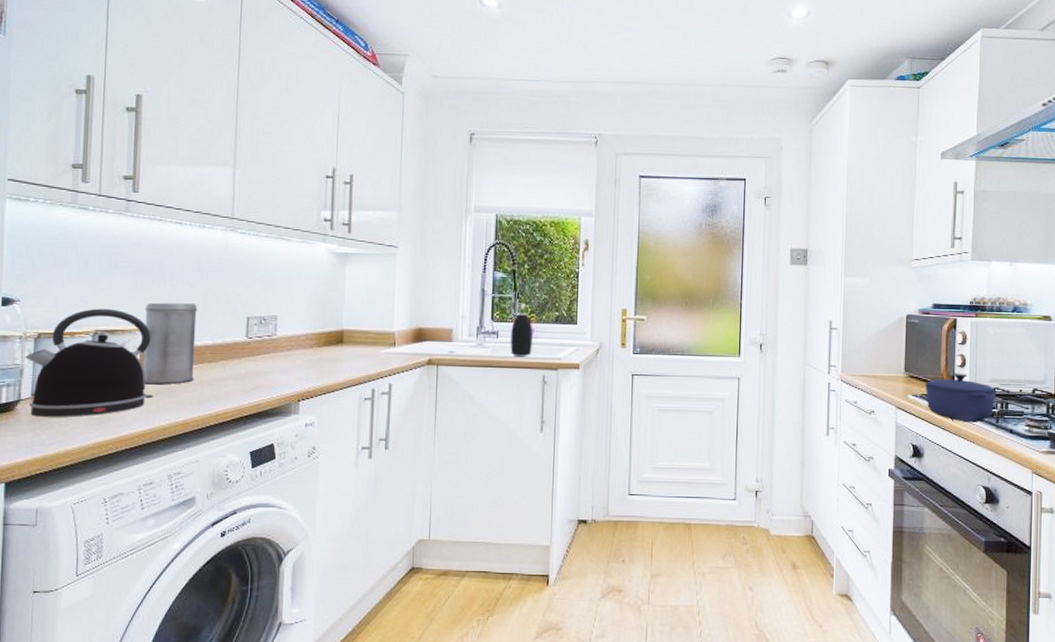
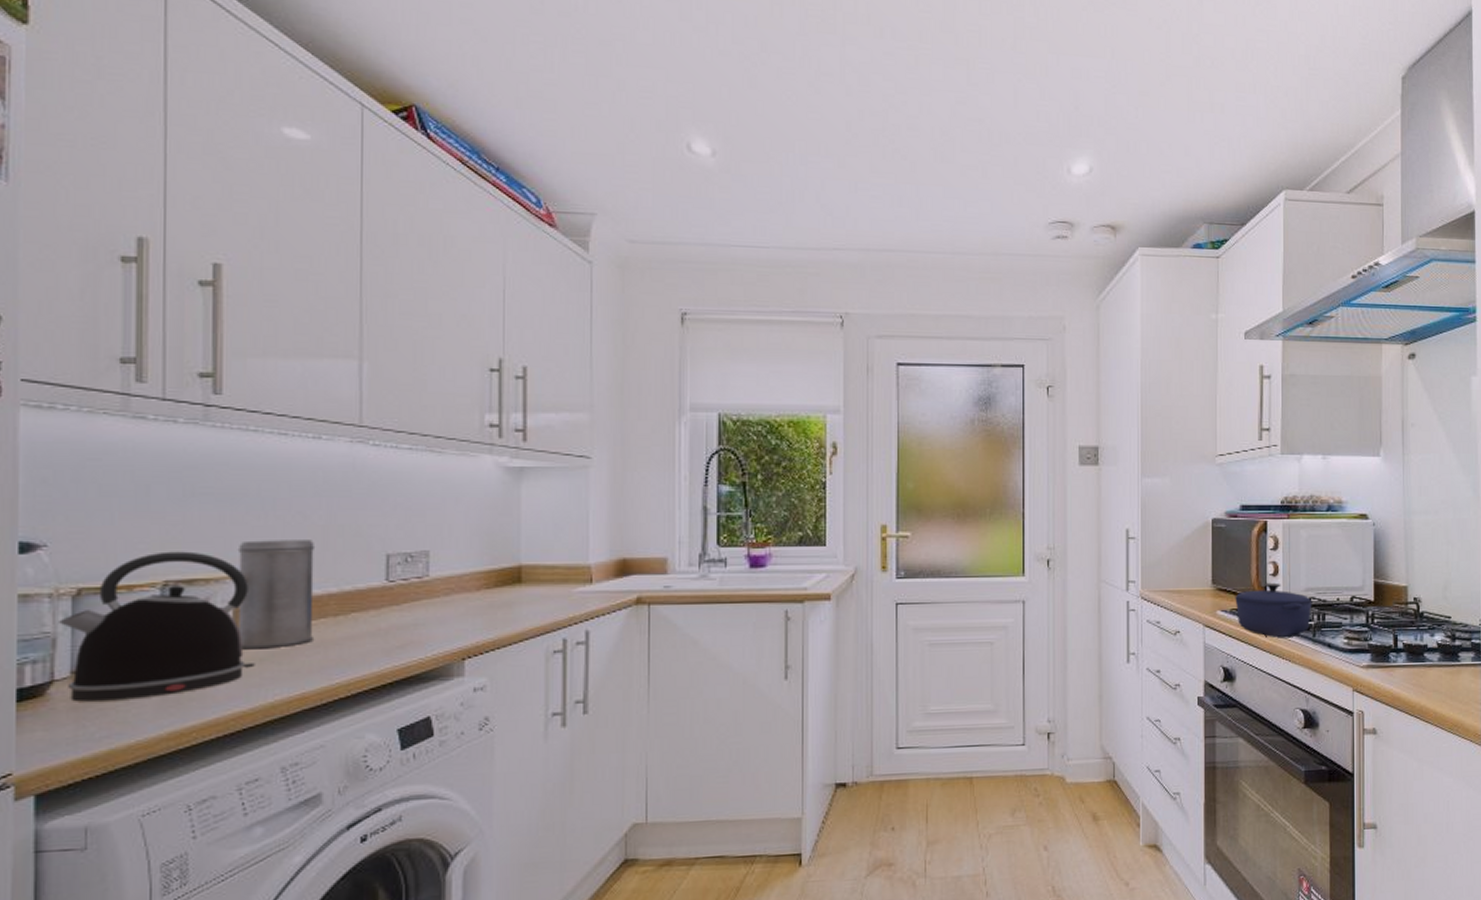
soap dispenser: present [510,303,533,357] -> none [743,522,770,589]

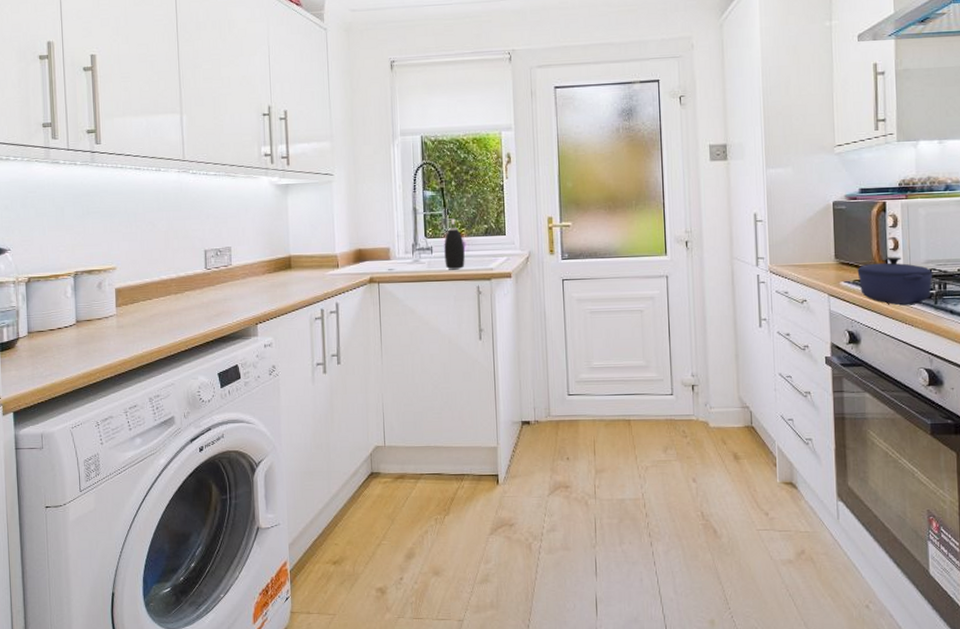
kettle: present [59,551,255,703] -> none [19,251,130,353]
canister: present [237,540,316,650] -> none [115,241,163,318]
soap dispenser: none [743,522,770,589] -> present [444,218,465,270]

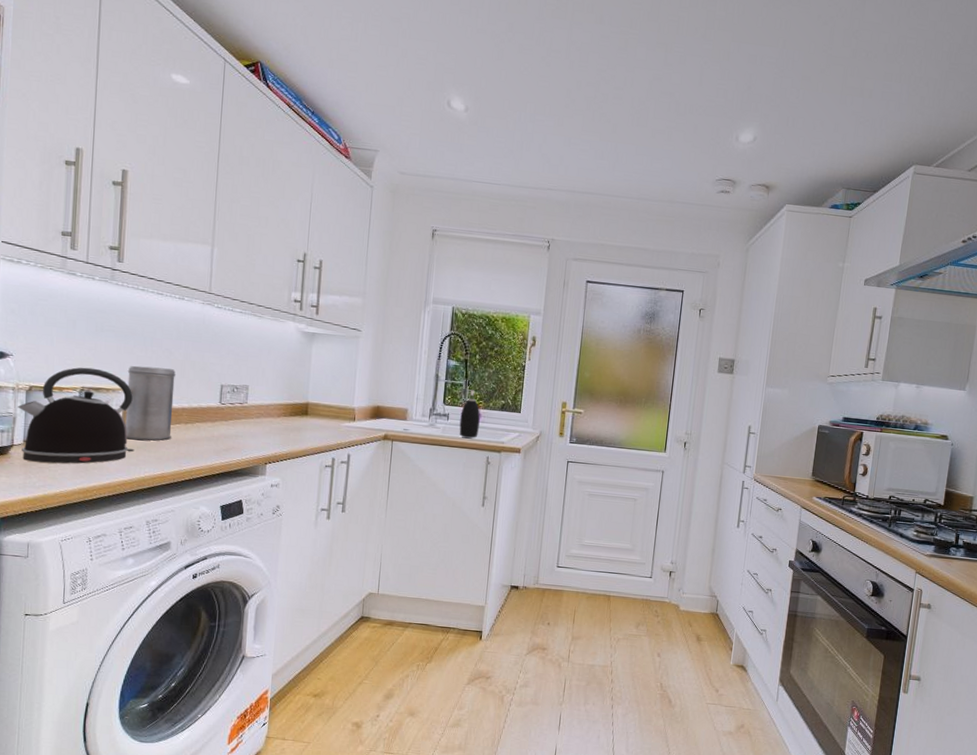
kettle: none [19,251,130,353] -> present [18,367,134,464]
canister: none [115,241,163,318] -> present [125,365,177,441]
cooking pot: present [857,256,933,305] -> none [828,480,892,525]

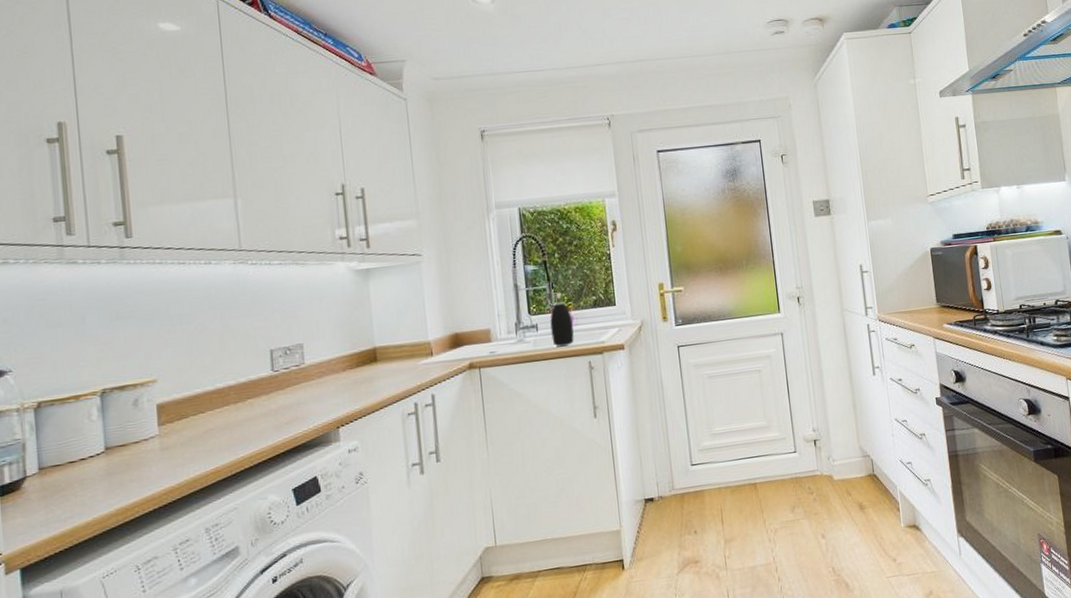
kettle: present [18,367,134,464] -> none [26,363,178,492]
canister: present [125,365,177,441] -> none [155,344,220,438]

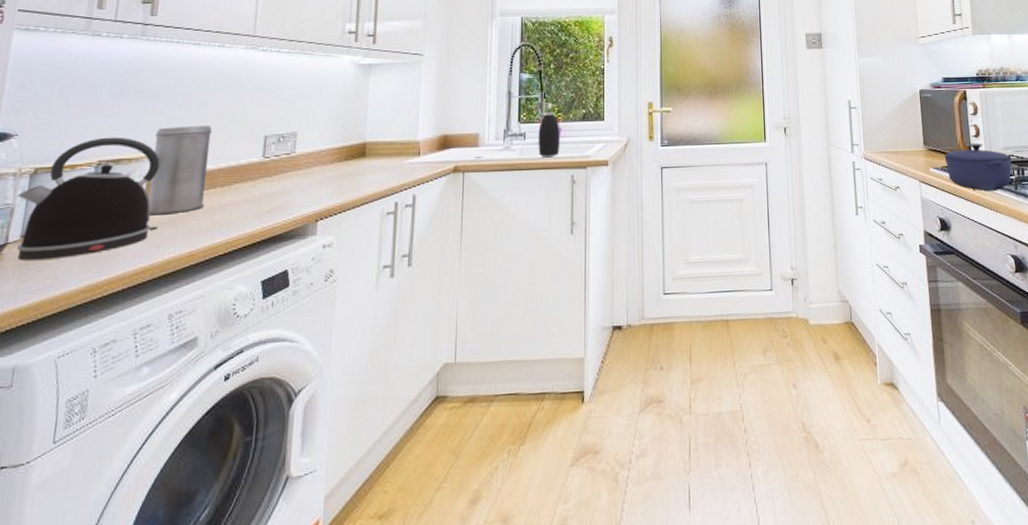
kettle: none [26,363,178,492] -> present [17,137,160,261]
canister: none [155,344,220,438] -> present [148,125,213,216]
cooking pot: none [957,295,1023,342] -> present [944,142,1012,191]

